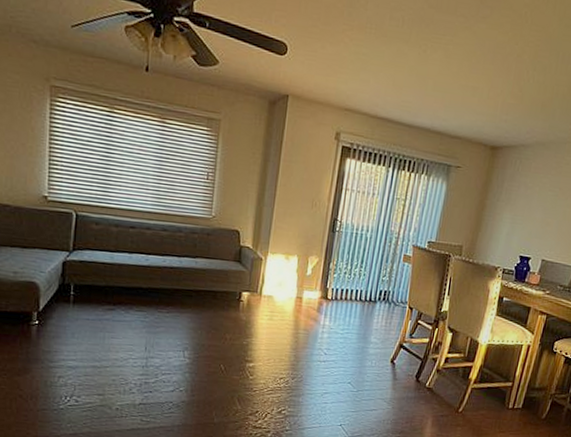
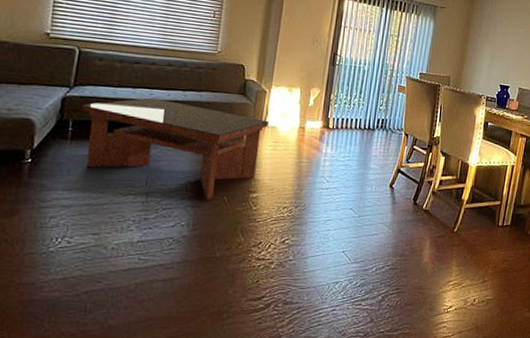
coffee table: none [82,263,265,368] -> present [82,97,269,200]

